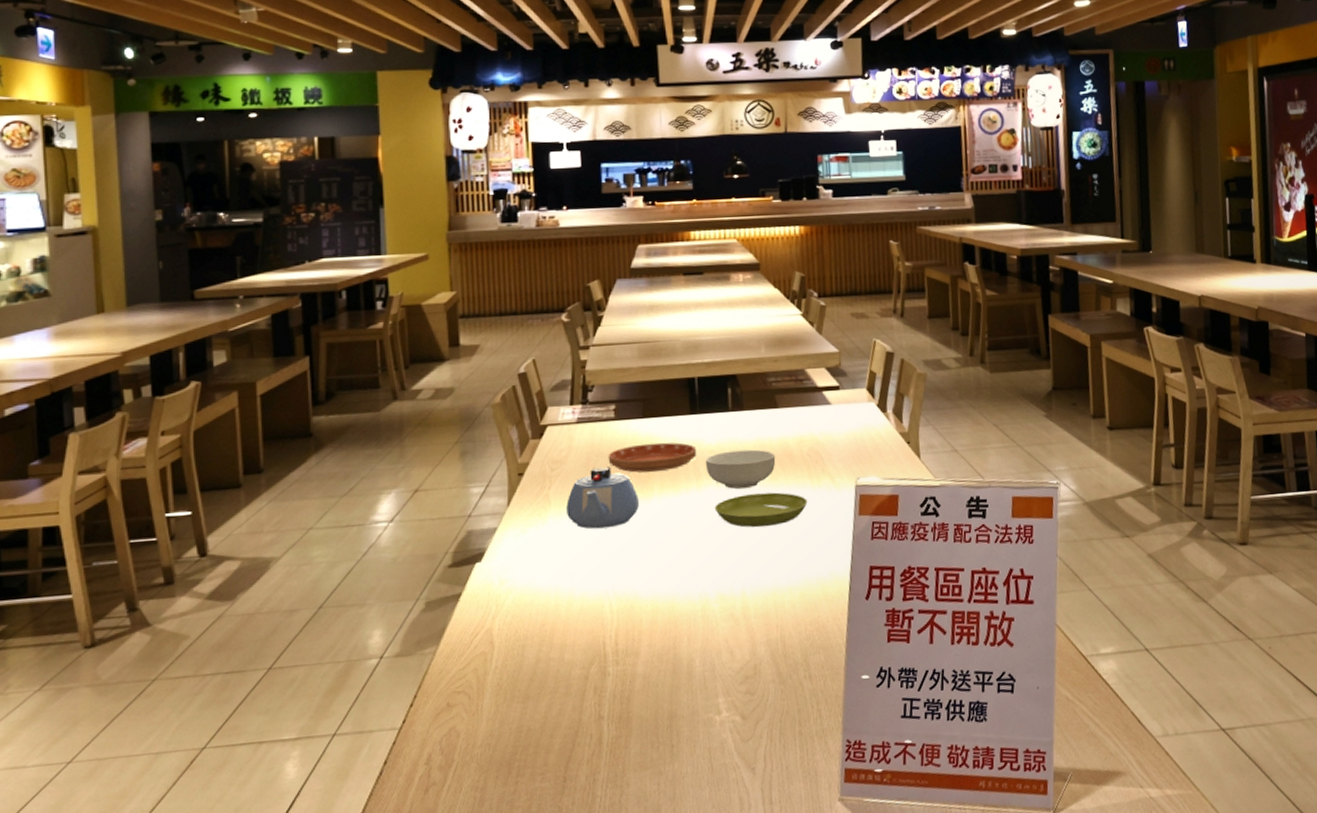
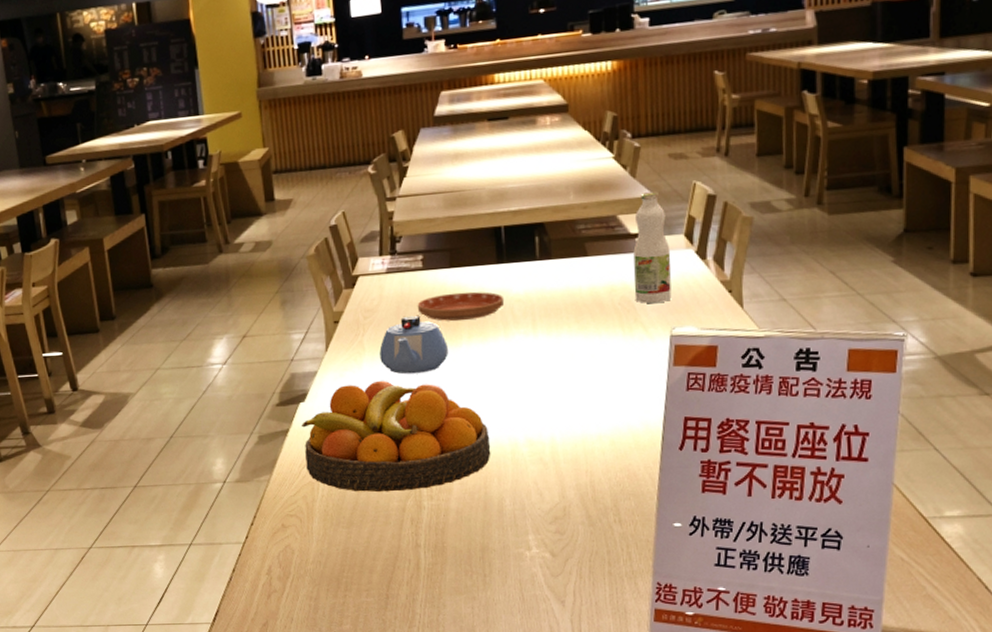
fruit bowl: none [476,536,681,661] -> present [302,380,491,493]
cereal bowl: present [705,449,776,489] -> none [512,298,586,338]
saucer: present [714,492,808,528] -> none [522,341,619,376]
juice bottle: none [820,348,856,454] -> present [633,191,672,303]

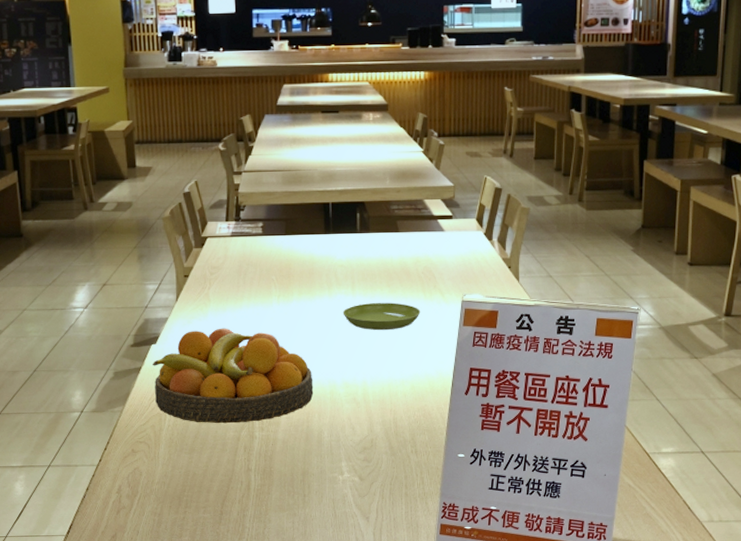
teapot: present [379,315,448,375] -> none [223,274,281,324]
saucer: present [417,291,505,321] -> none [256,256,330,280]
saucer: none [522,341,619,376] -> present [343,303,420,331]
juice bottle: present [633,191,672,303] -> none [435,182,465,273]

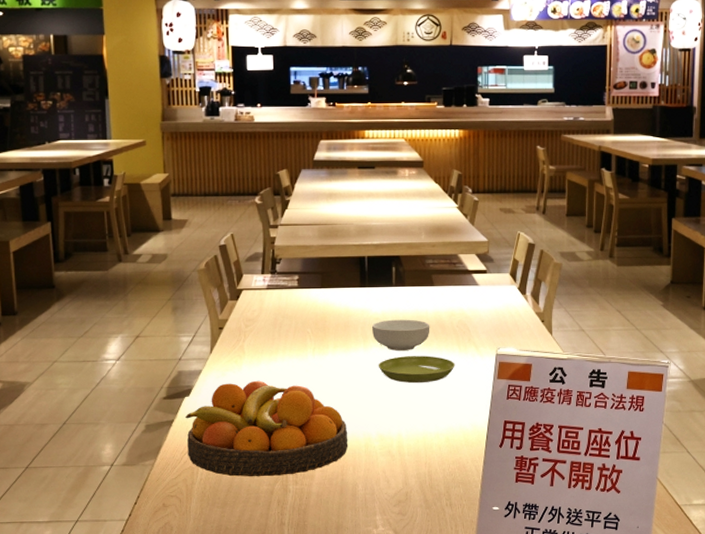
cereal bowl: none [336,266,395,298] -> present [371,319,430,351]

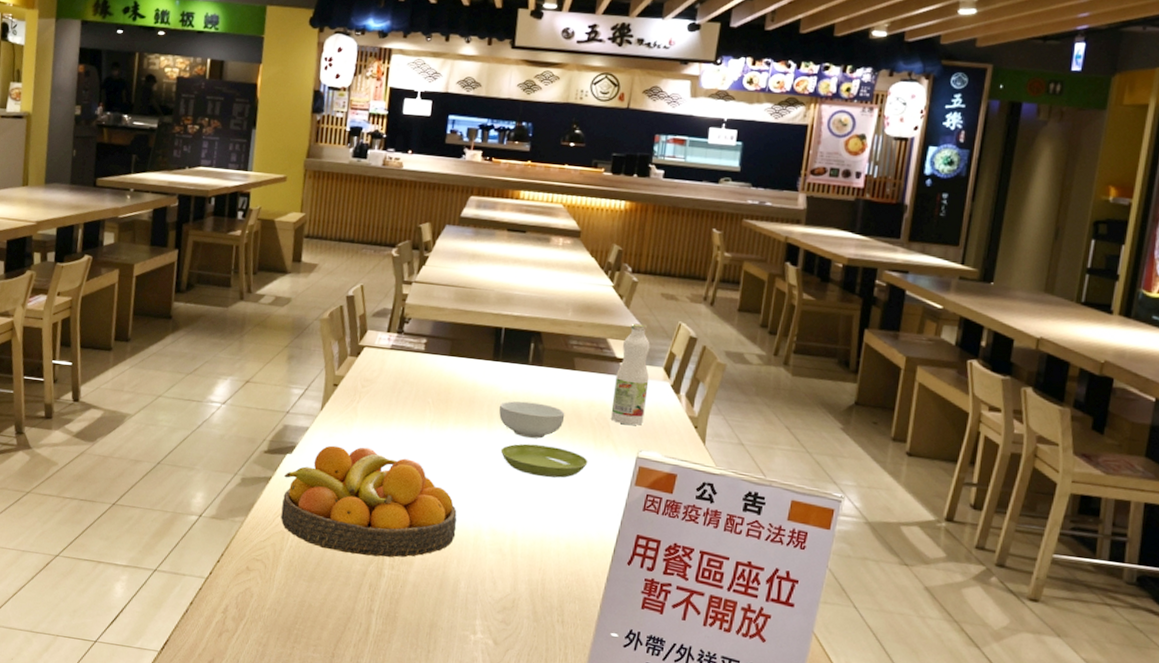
juice bottle: none [469,238,499,327] -> present [610,323,650,425]

